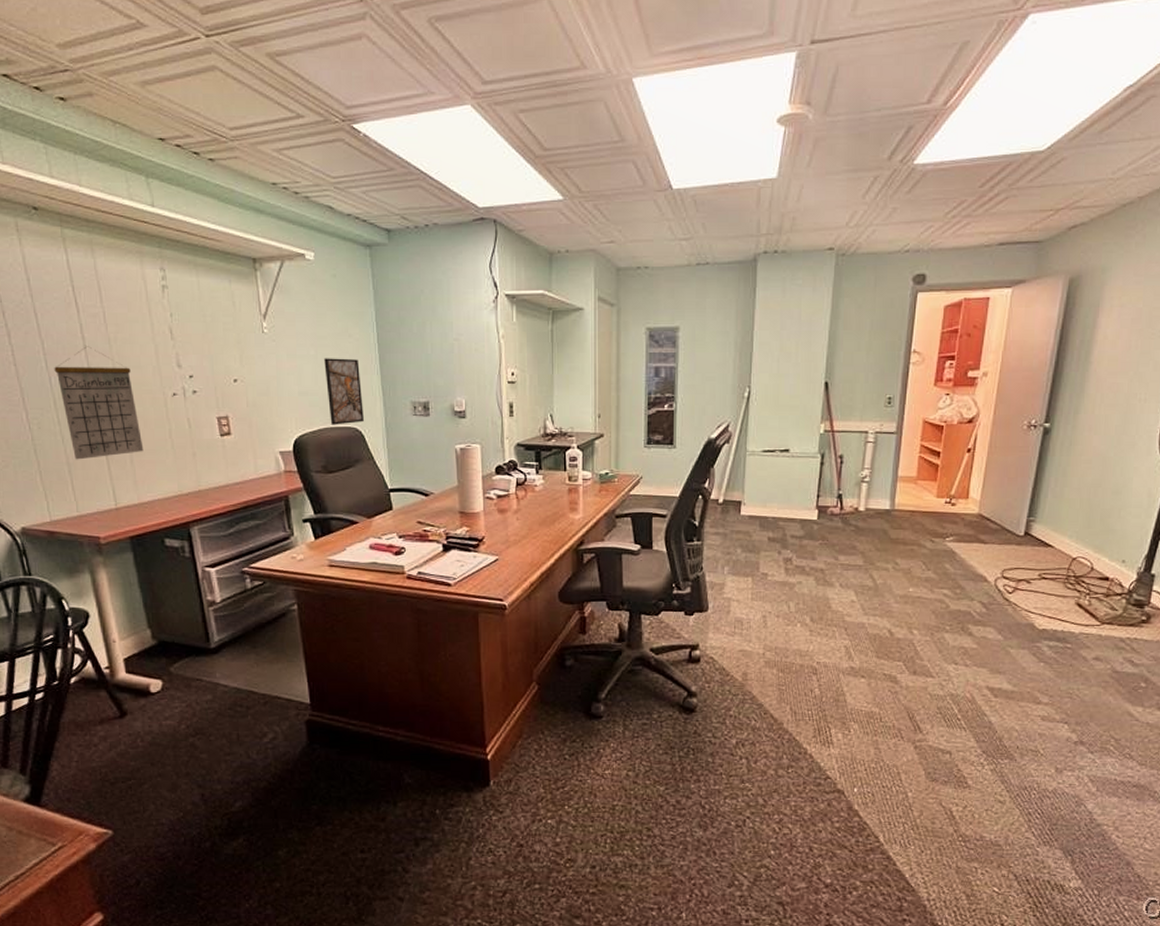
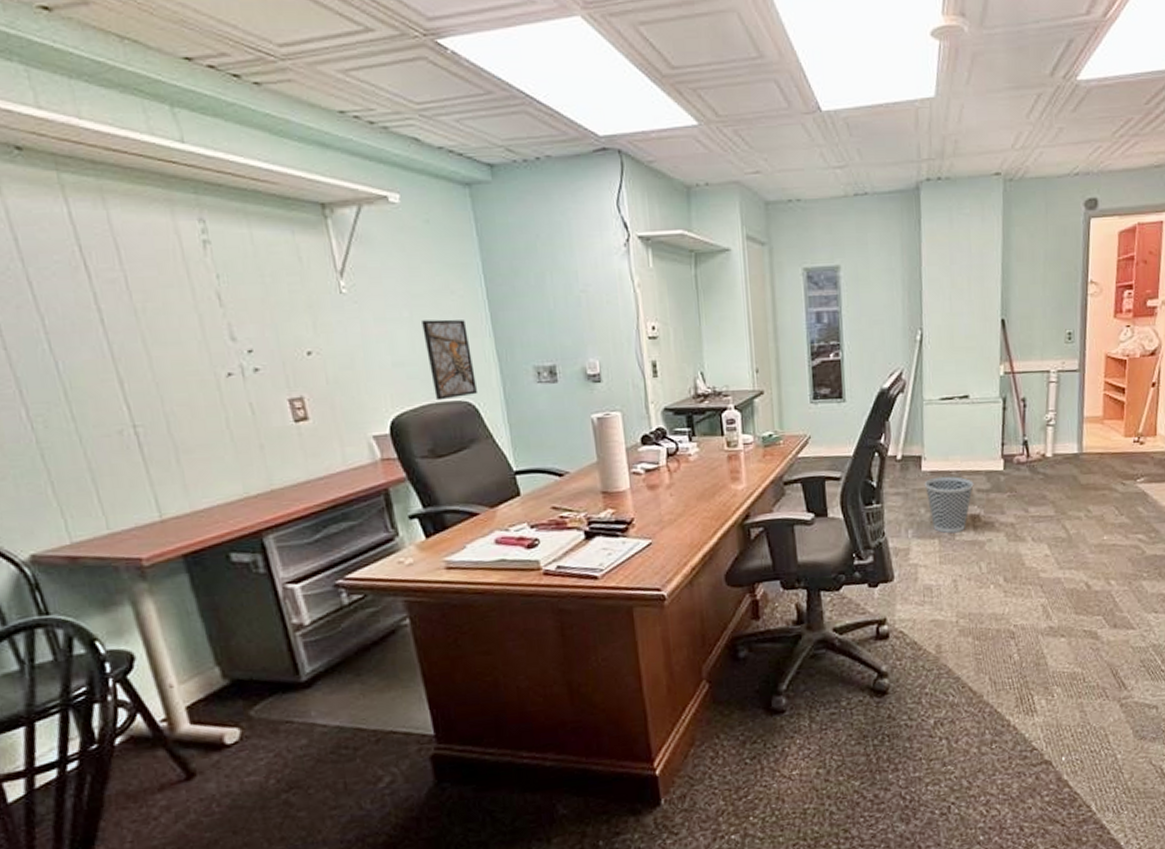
calendar: present [54,346,144,460] -> none [61,320,194,464]
wastebasket: none [742,521,788,573] -> present [924,476,974,534]

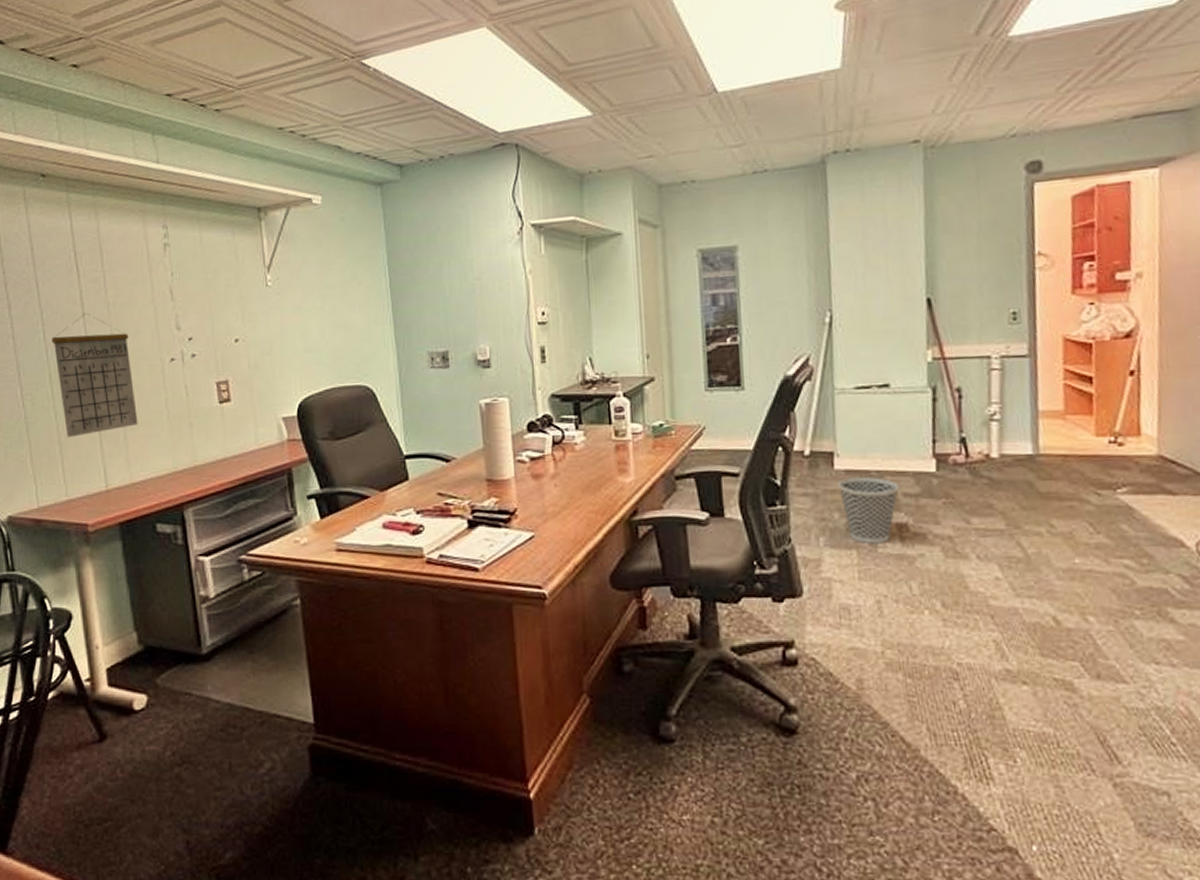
calendar: none [61,320,194,464] -> present [52,313,138,438]
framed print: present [422,319,477,400] -> none [332,308,375,384]

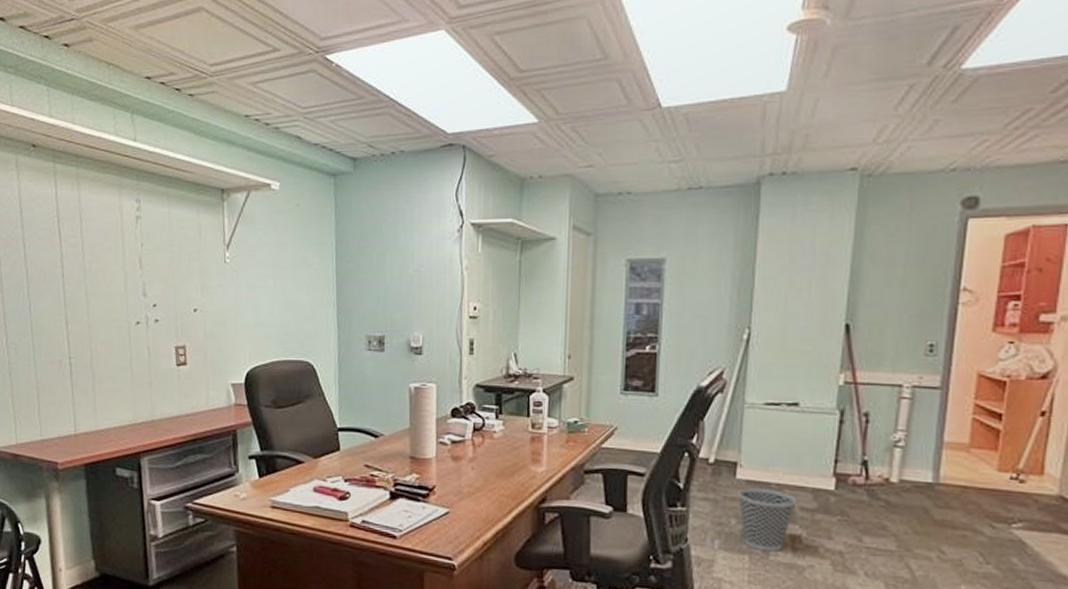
calendar: present [52,313,138,438] -> none [34,274,105,385]

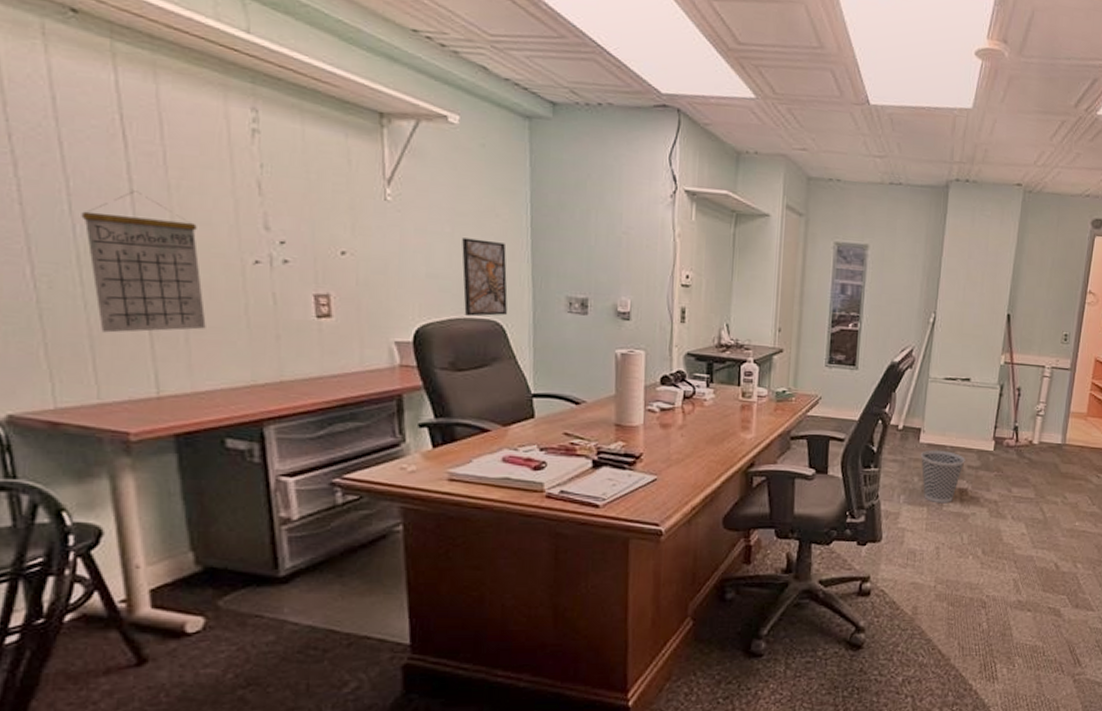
calendar: none [34,274,105,385] -> present [81,190,206,333]
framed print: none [281,289,317,358] -> present [462,238,508,317]

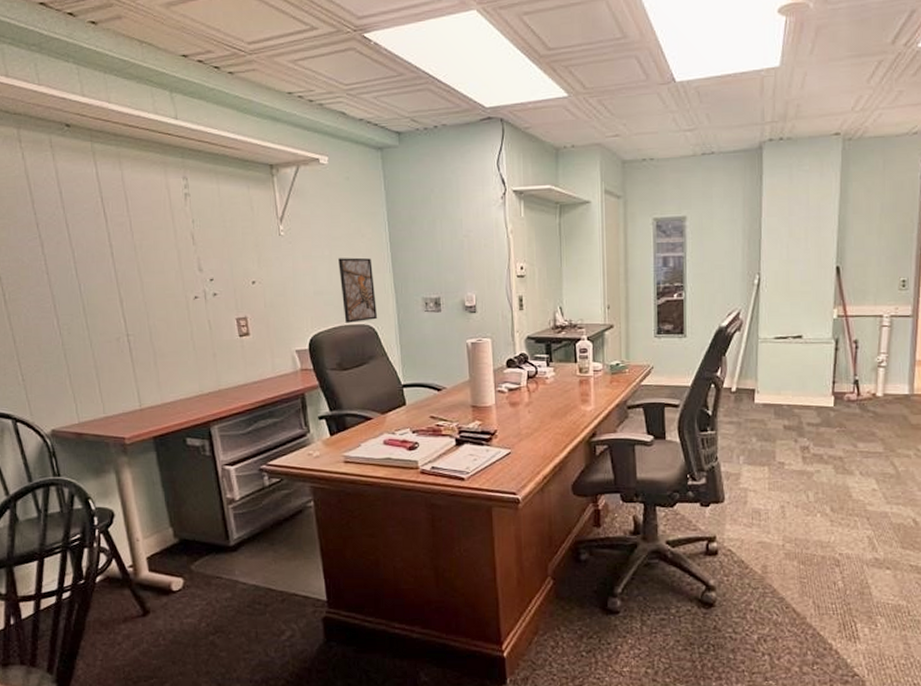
calendar: present [81,190,206,333] -> none [83,253,167,363]
wastebasket: present [920,449,965,504] -> none [756,409,804,463]

